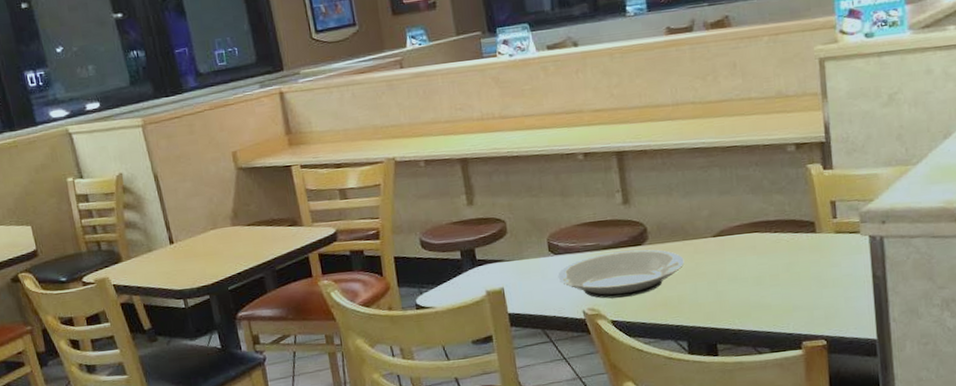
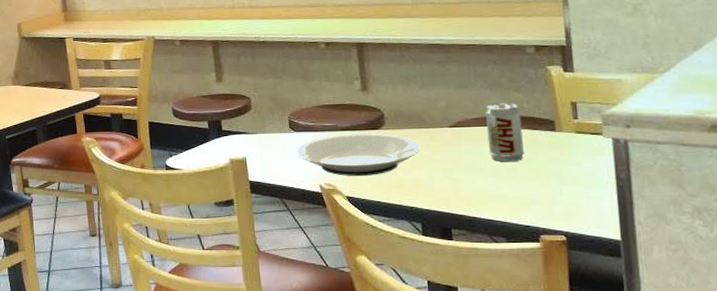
beverage can: none [748,206,787,270] -> present [485,103,525,162]

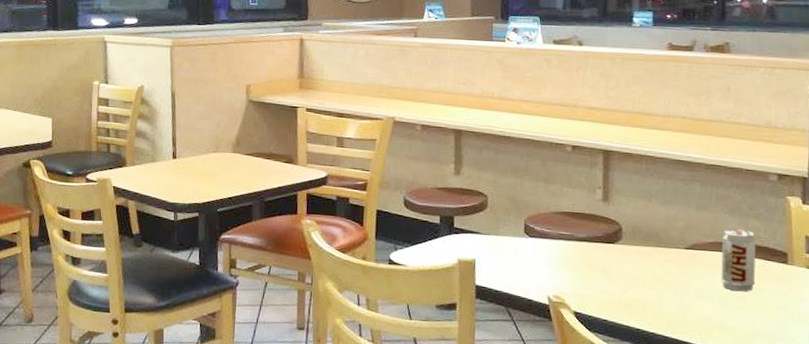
plate: present [297,133,420,176] -> none [529,245,654,292]

